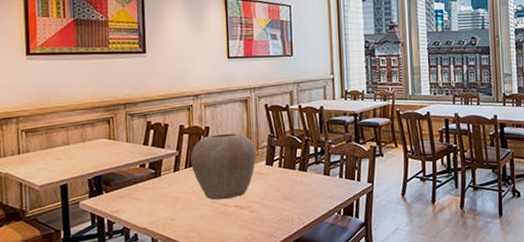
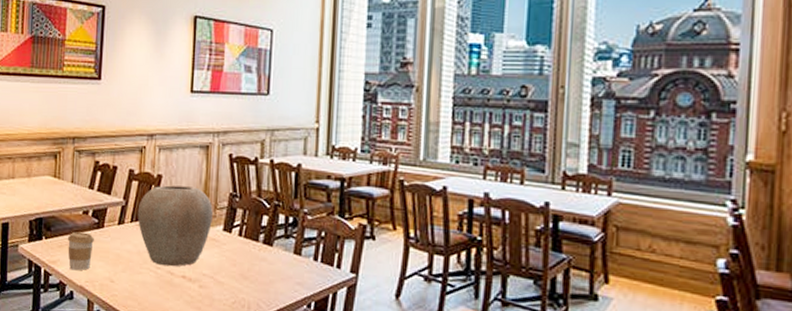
coffee cup: none [127,182,154,216] -> present [67,231,95,271]

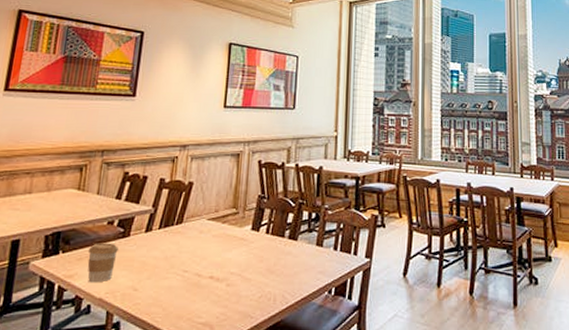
vase: present [137,185,213,267] -> none [166,191,242,269]

